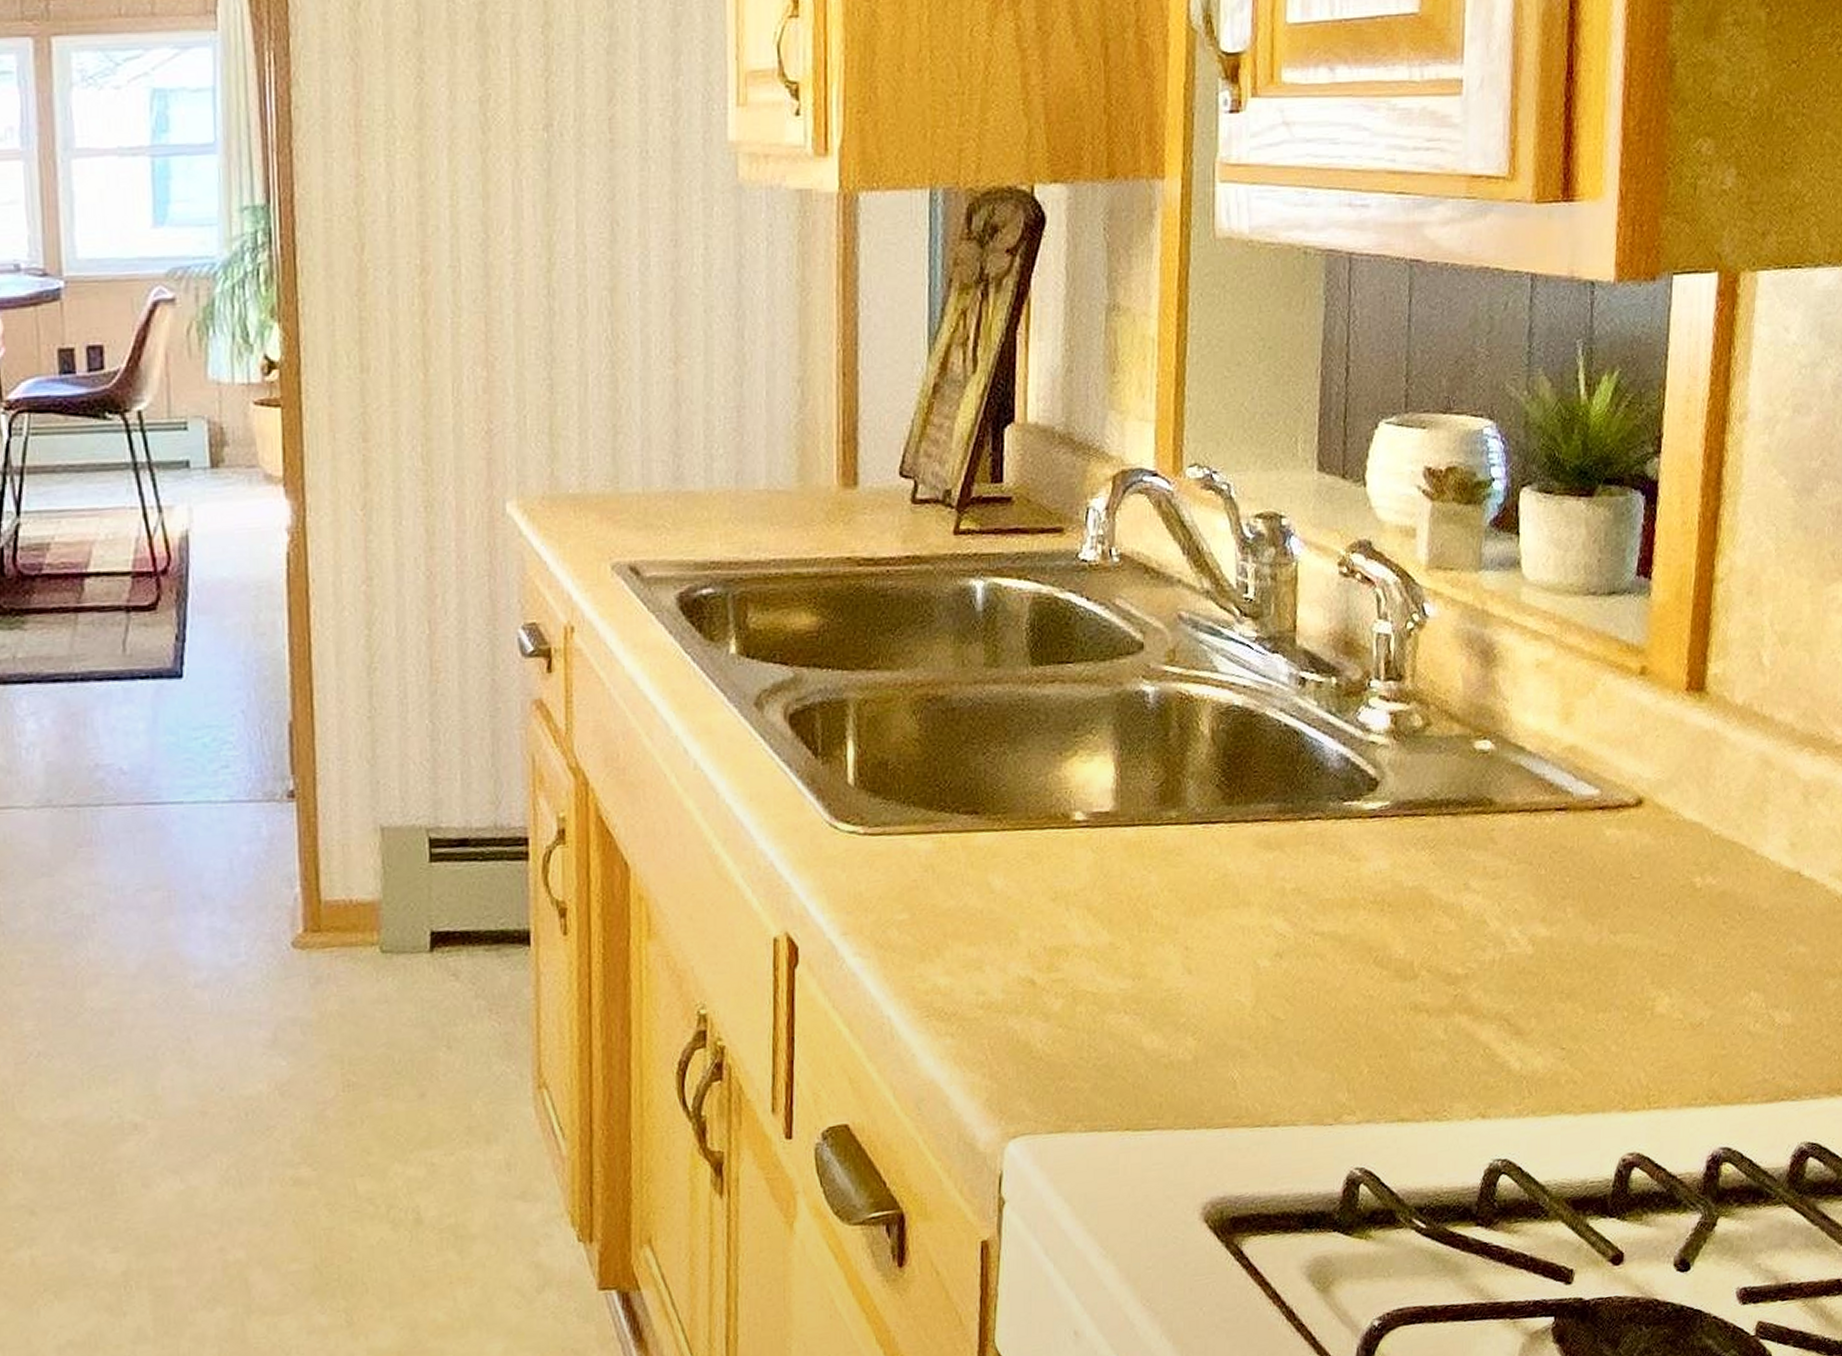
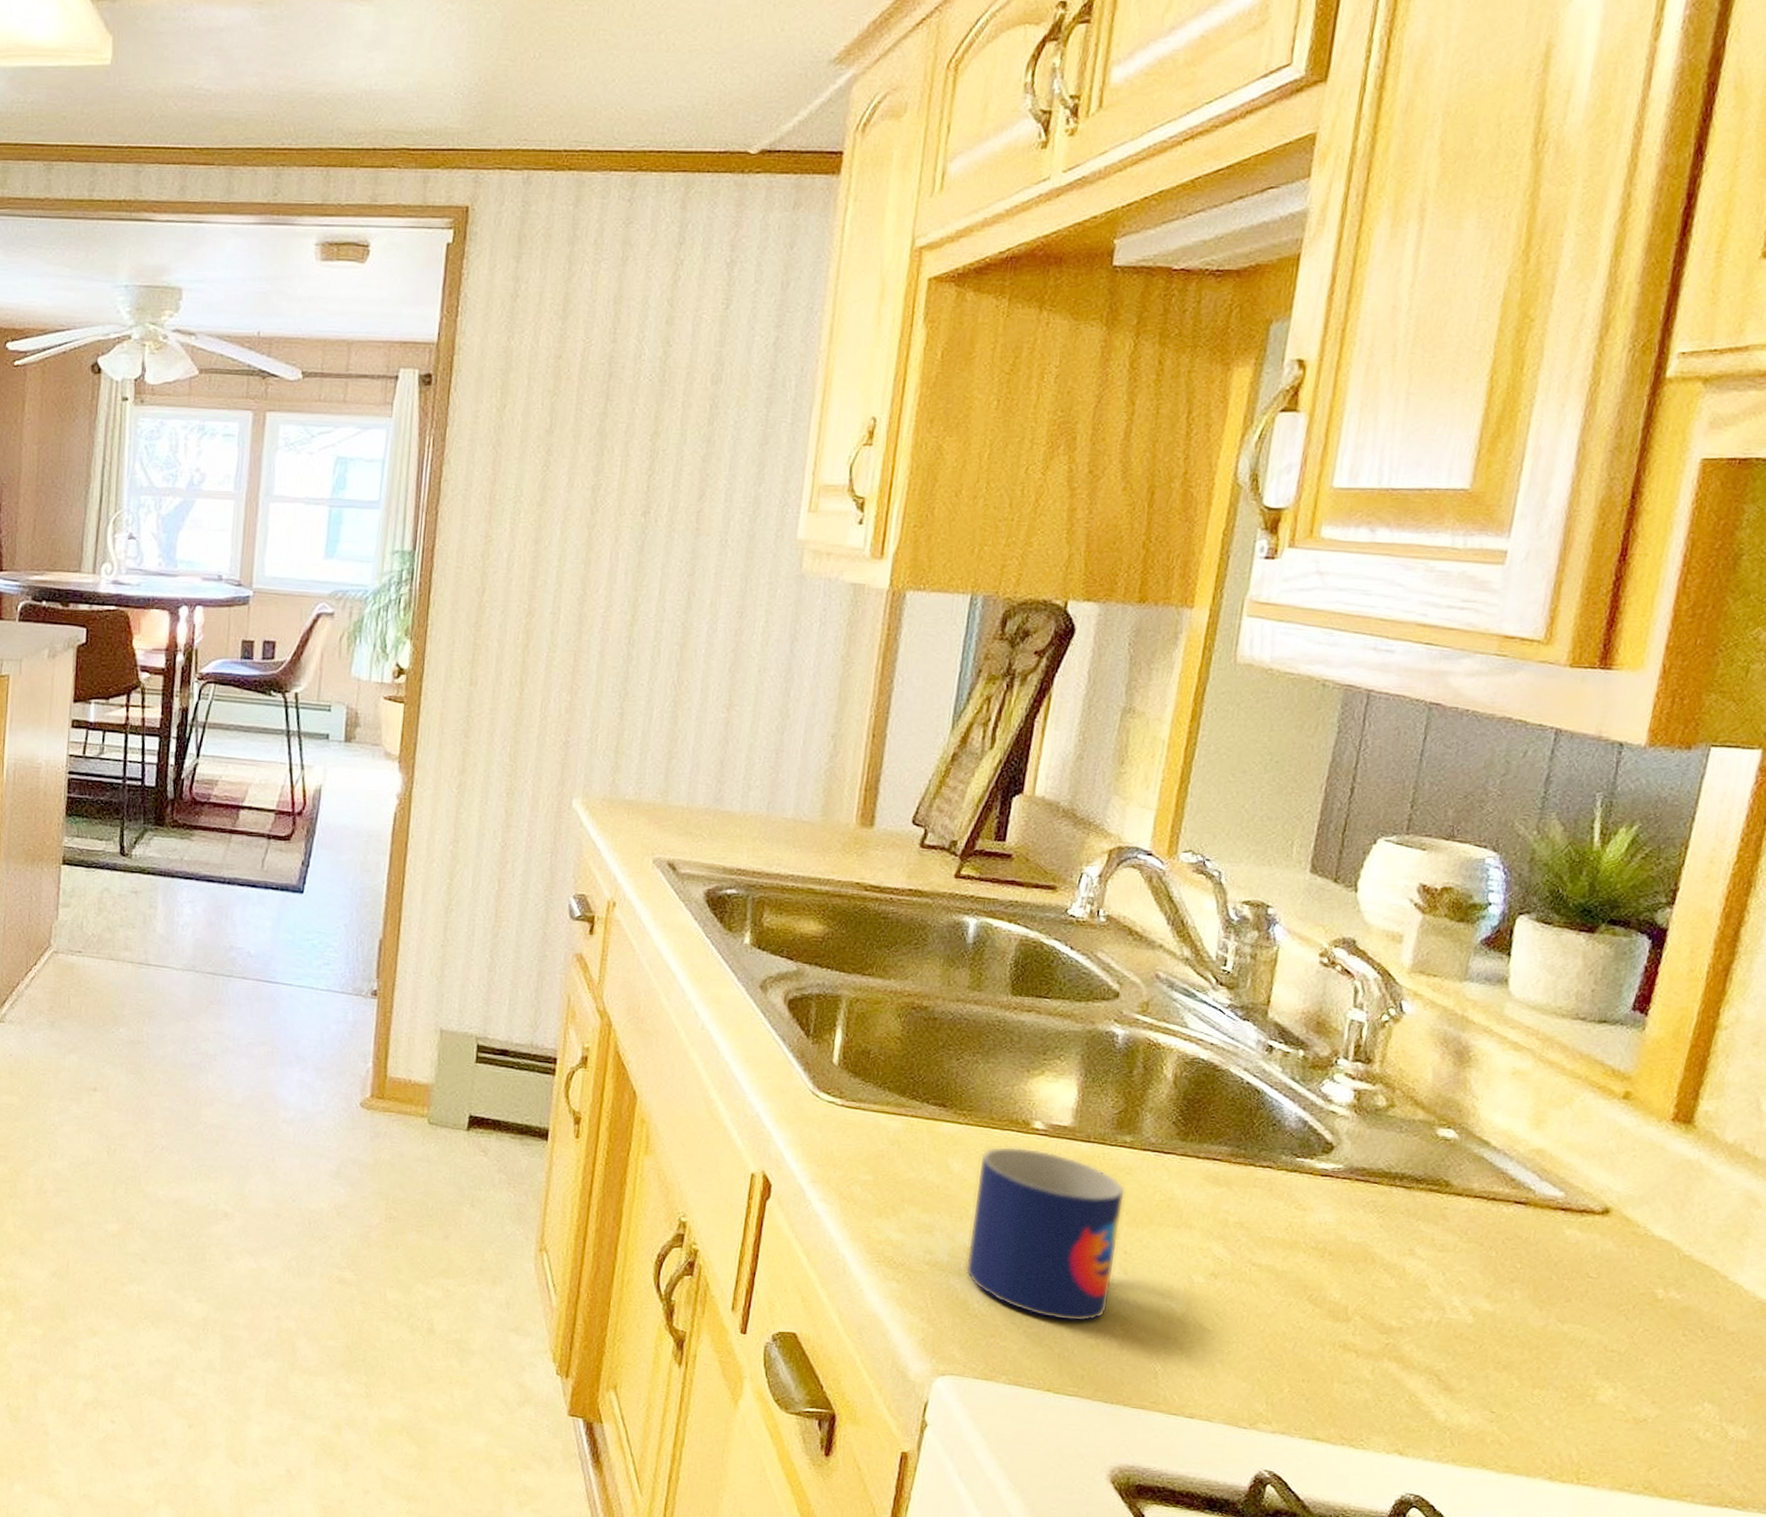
mug: none [1022,844,1178,1044] -> present [965,1146,1126,1322]

